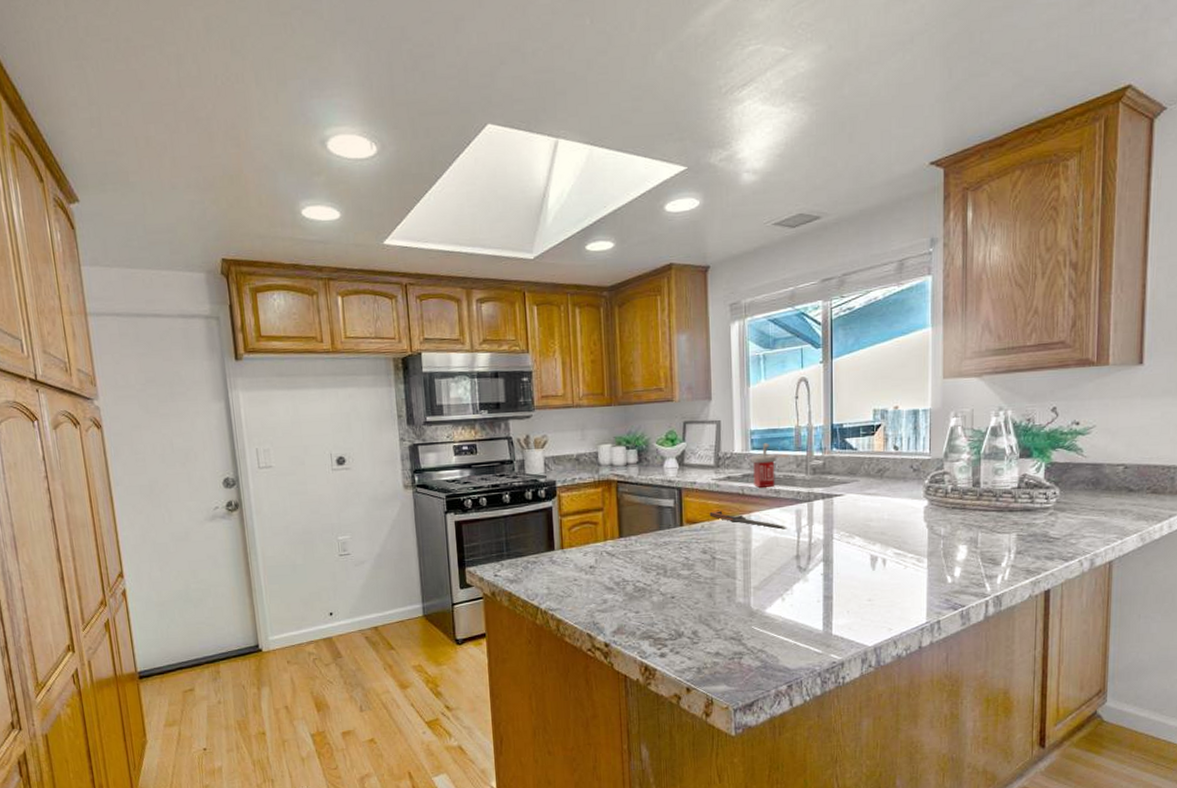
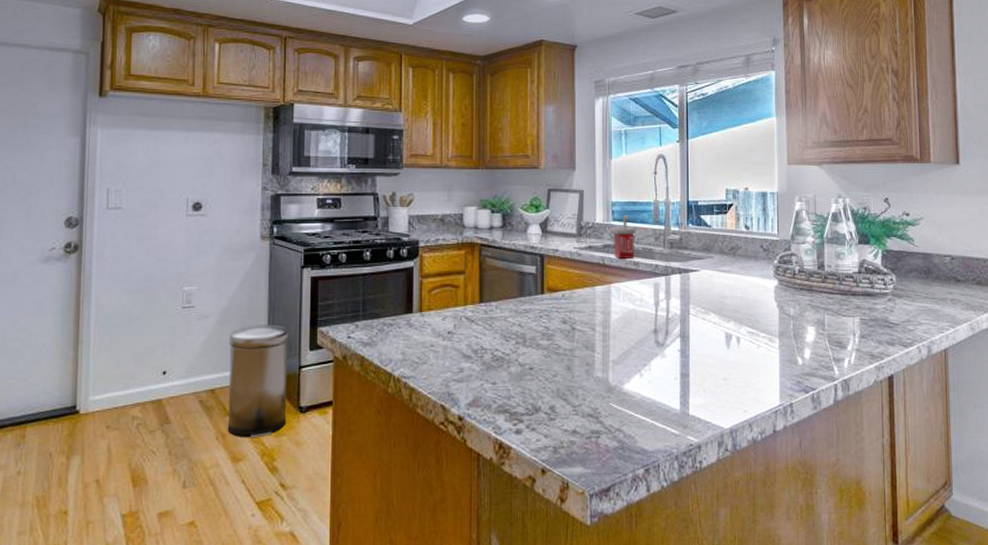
pedal bin: none [385,566,445,668] -> present [227,324,289,438]
knife: present [709,511,786,529] -> none [570,280,645,301]

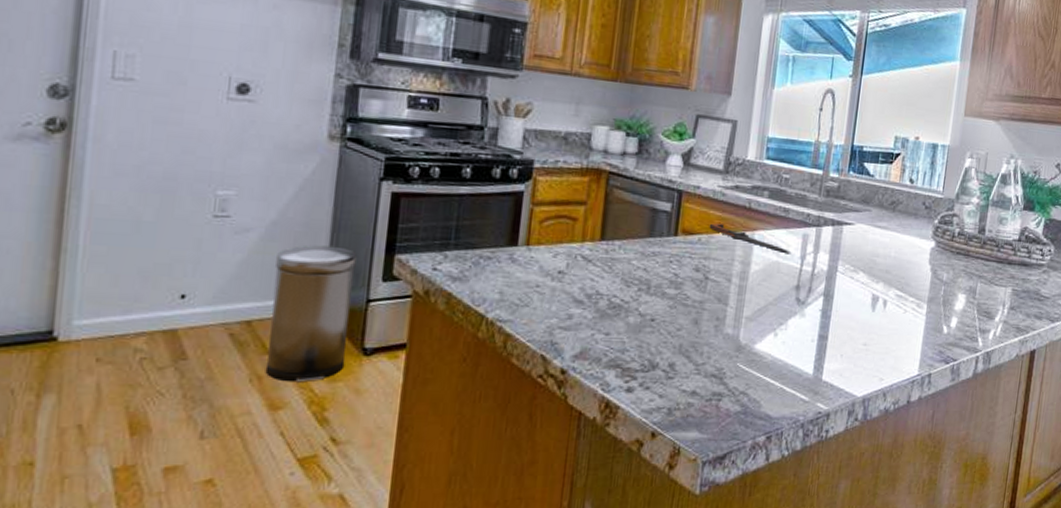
knife: none [570,280,645,301] -> present [709,223,790,253]
soap dispenser: present [611,215,636,259] -> none [762,154,791,204]

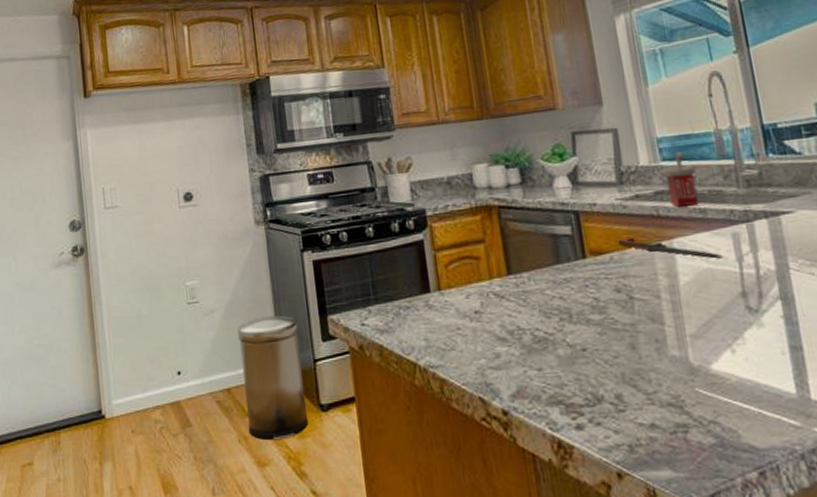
soap dispenser: none [762,154,791,204] -> present [661,152,699,207]

